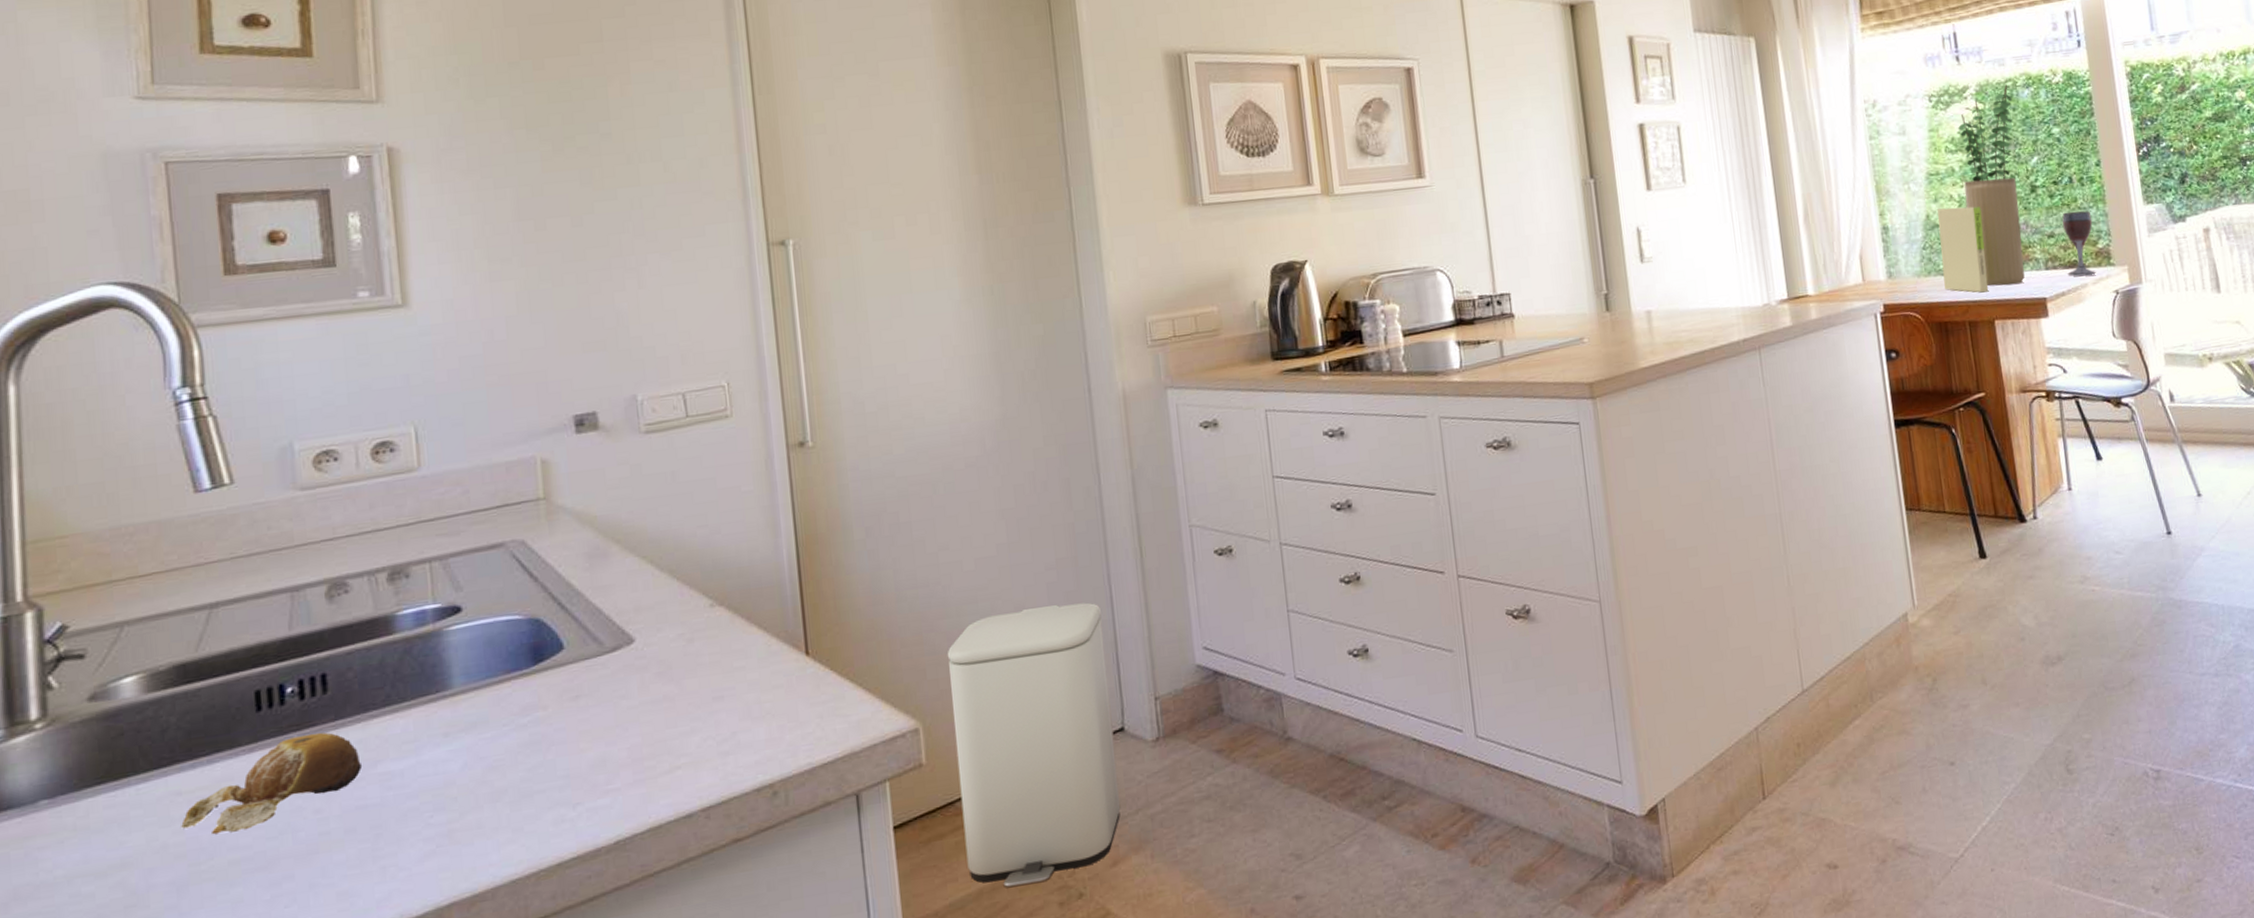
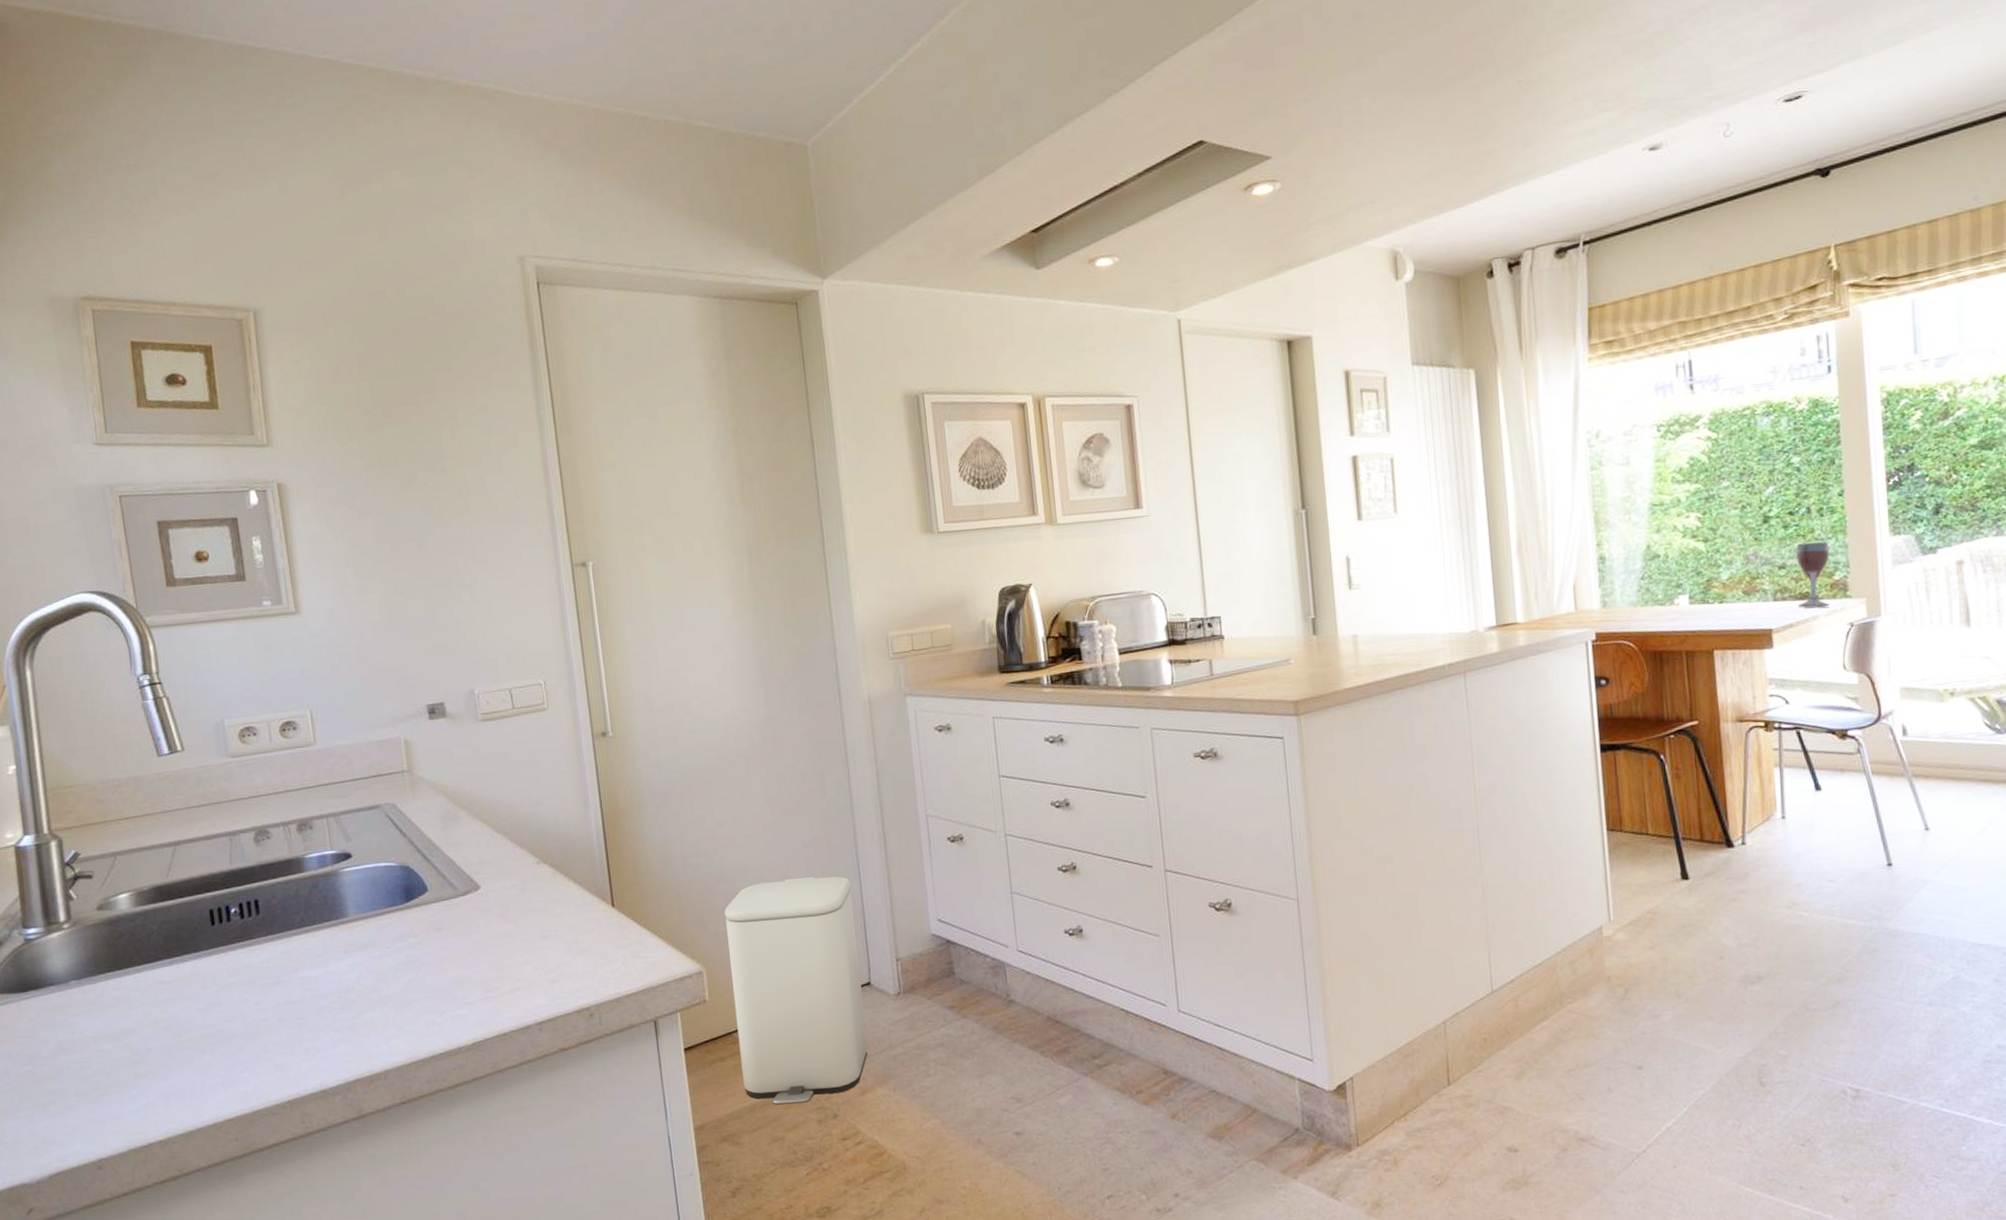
fruit: present [181,732,363,835] -> none [166,944,288,1015]
book: present [1937,206,1989,293] -> none [1659,537,1710,623]
vase: present [1958,84,2025,286] -> none [1688,412,1751,617]

